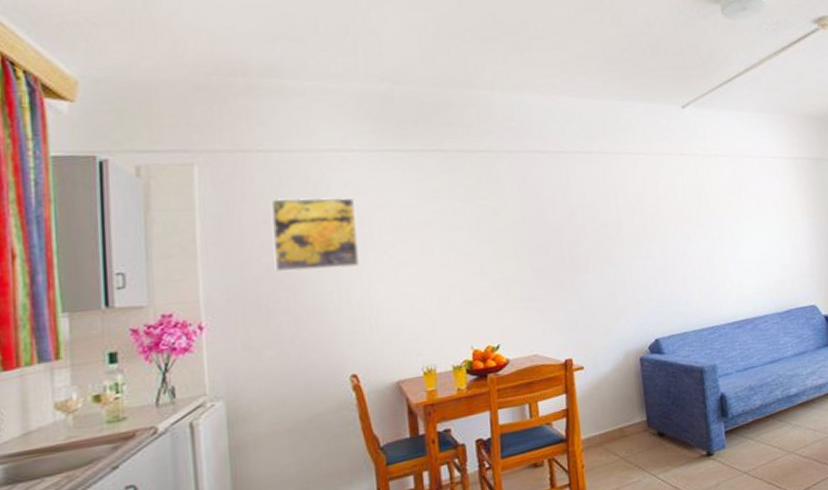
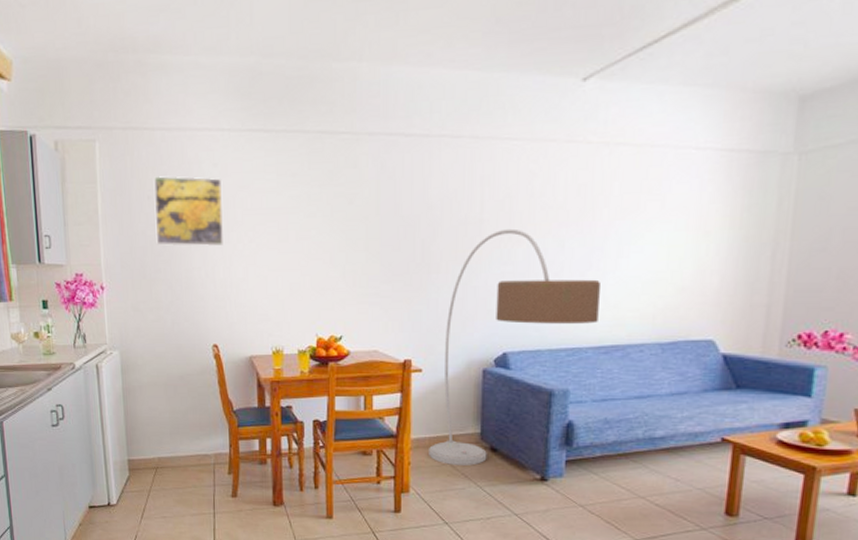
floor lamp: none [600,227,729,460] -> present [429,228,600,466]

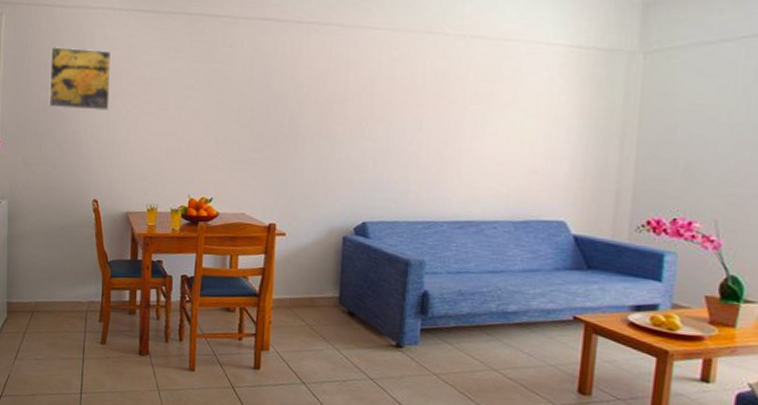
floor lamp: present [429,228,600,466] -> none [289,108,456,328]

